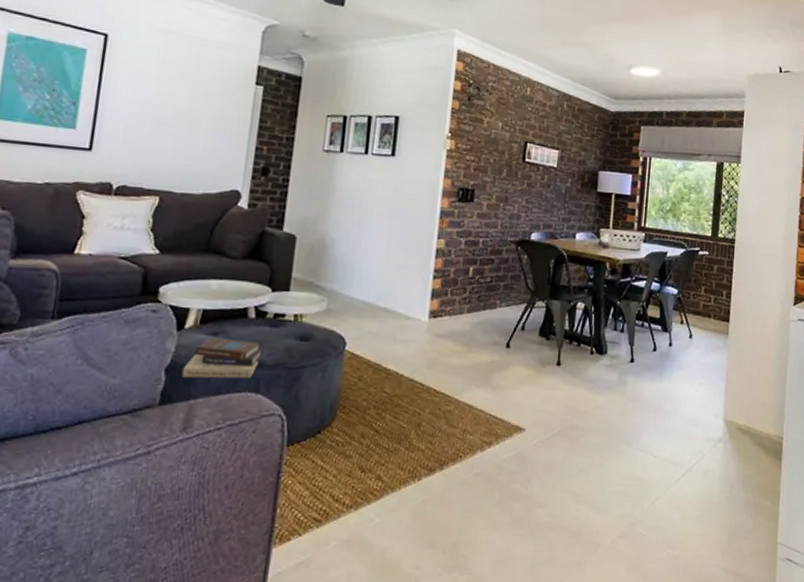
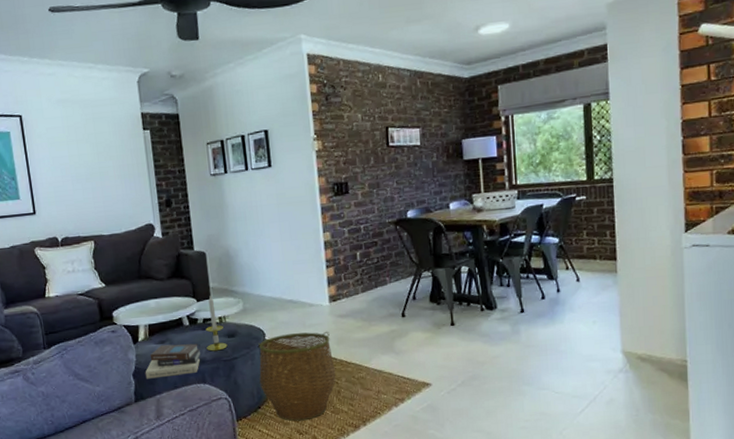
candle: none [270,287,298,355] -> present [206,296,228,352]
basket: none [325,347,422,455] -> present [257,331,336,421]

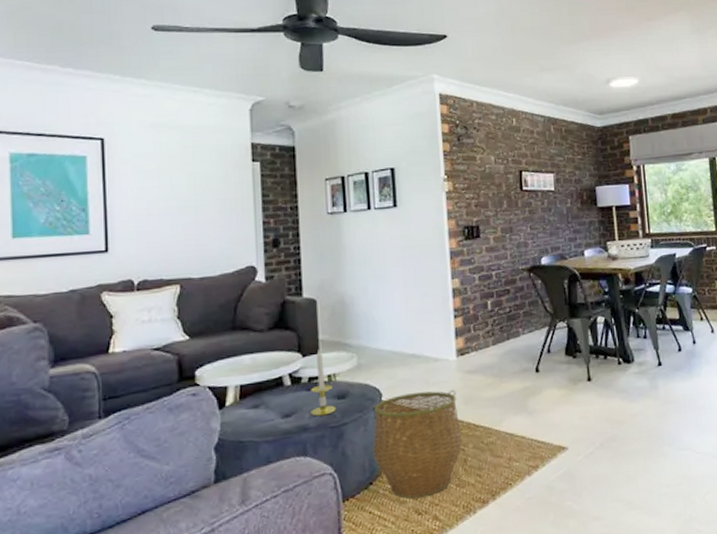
books: present [145,343,201,379] -> none [230,407,304,453]

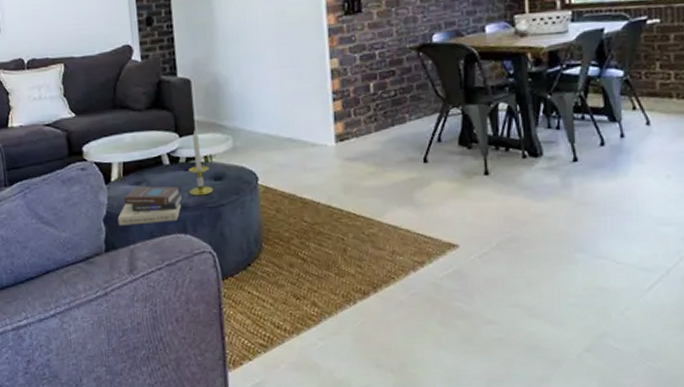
books: none [230,407,304,453] -> present [117,186,183,226]
basket: present [372,389,462,499] -> none [248,176,342,284]

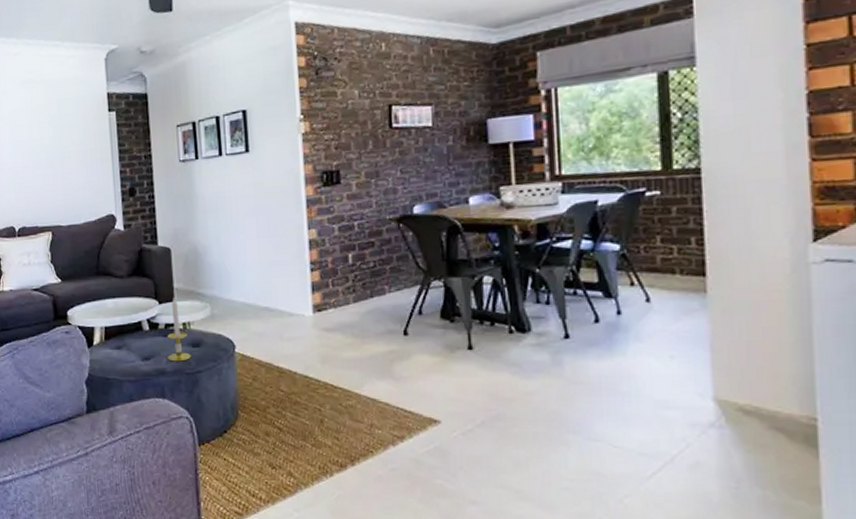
books: present [117,186,183,226] -> none [98,351,161,388]

